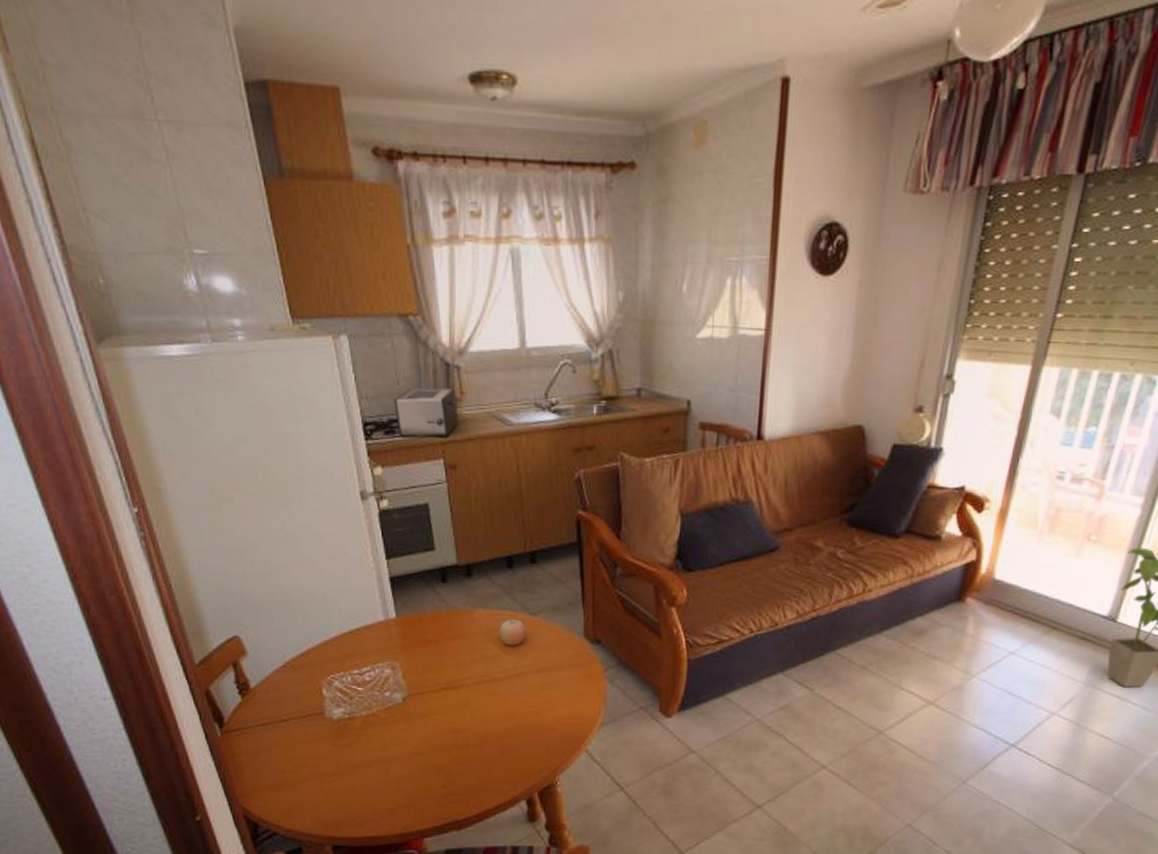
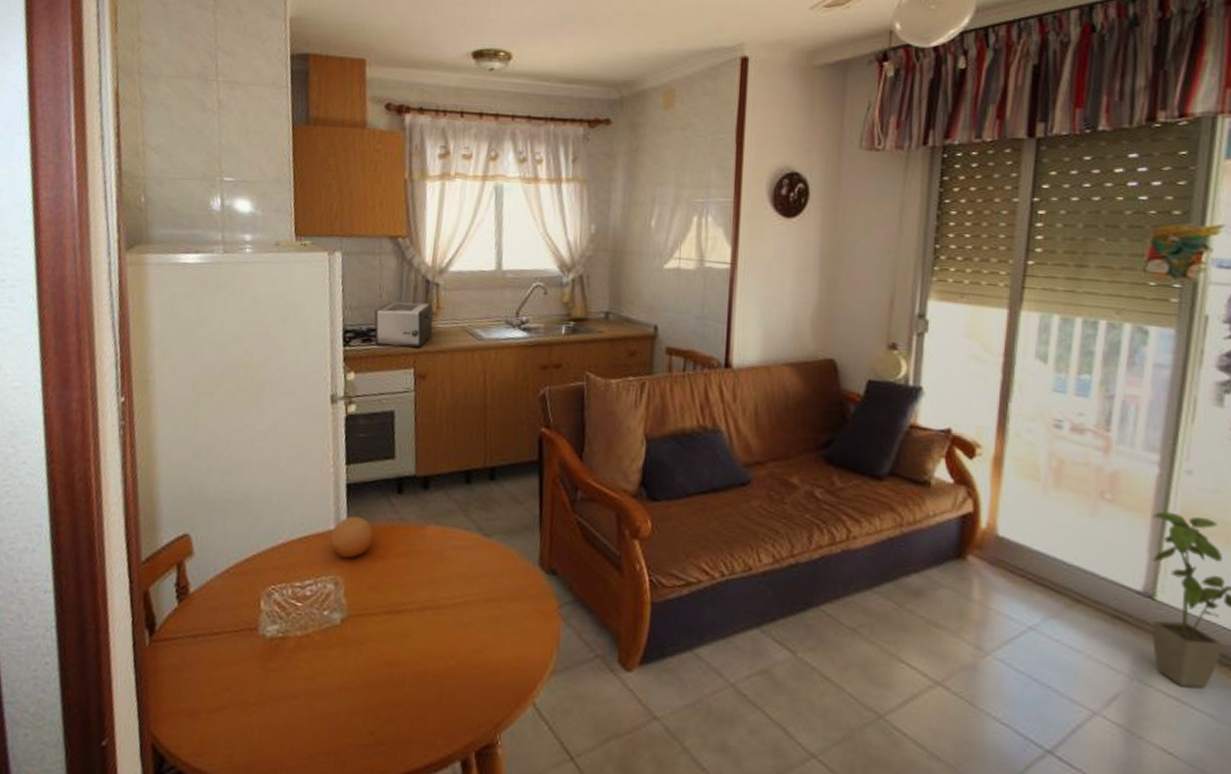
fruit: none [381,607,424,645] -> present [329,516,374,559]
fruit: present [499,618,527,646] -> none [450,537,480,570]

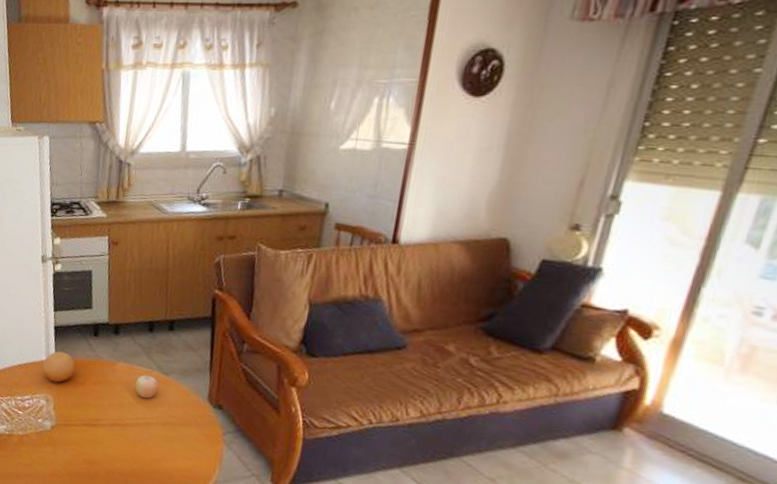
toaster: present [374,302,433,349] -> none [76,179,125,220]
fruit: none [450,537,480,570] -> present [135,374,159,399]

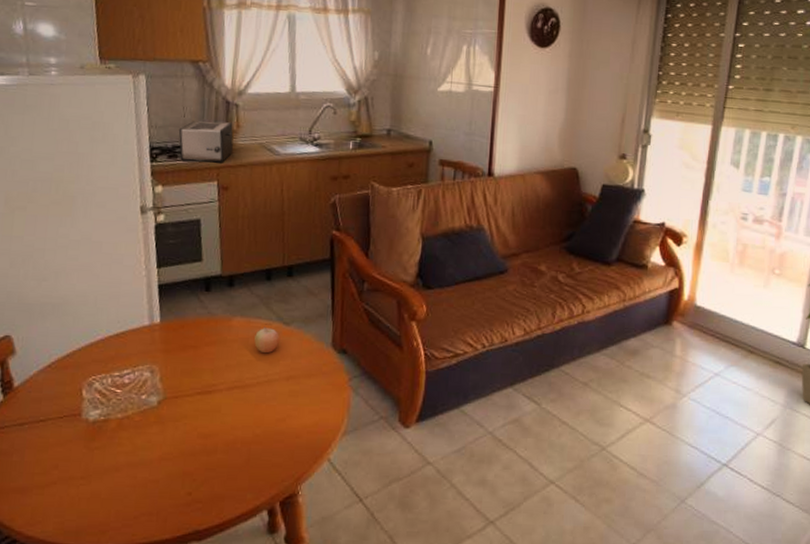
fruit: present [42,351,76,383] -> none [144,312,186,350]
toaster: none [76,179,125,220] -> present [178,121,234,164]

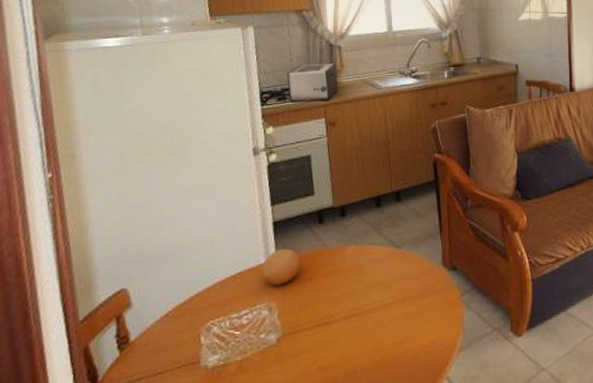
fruit: none [144,312,186,350] -> present [261,248,301,286]
fruit: present [254,326,280,354] -> none [368,252,393,279]

